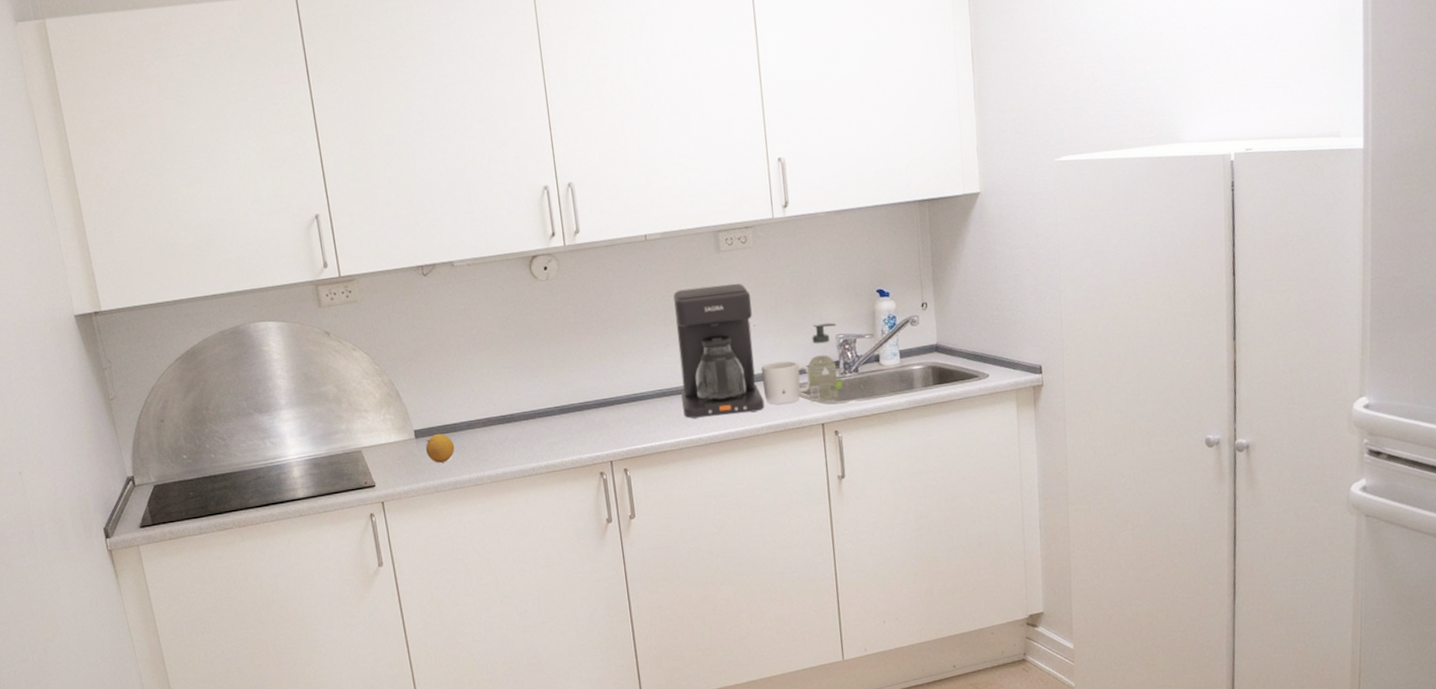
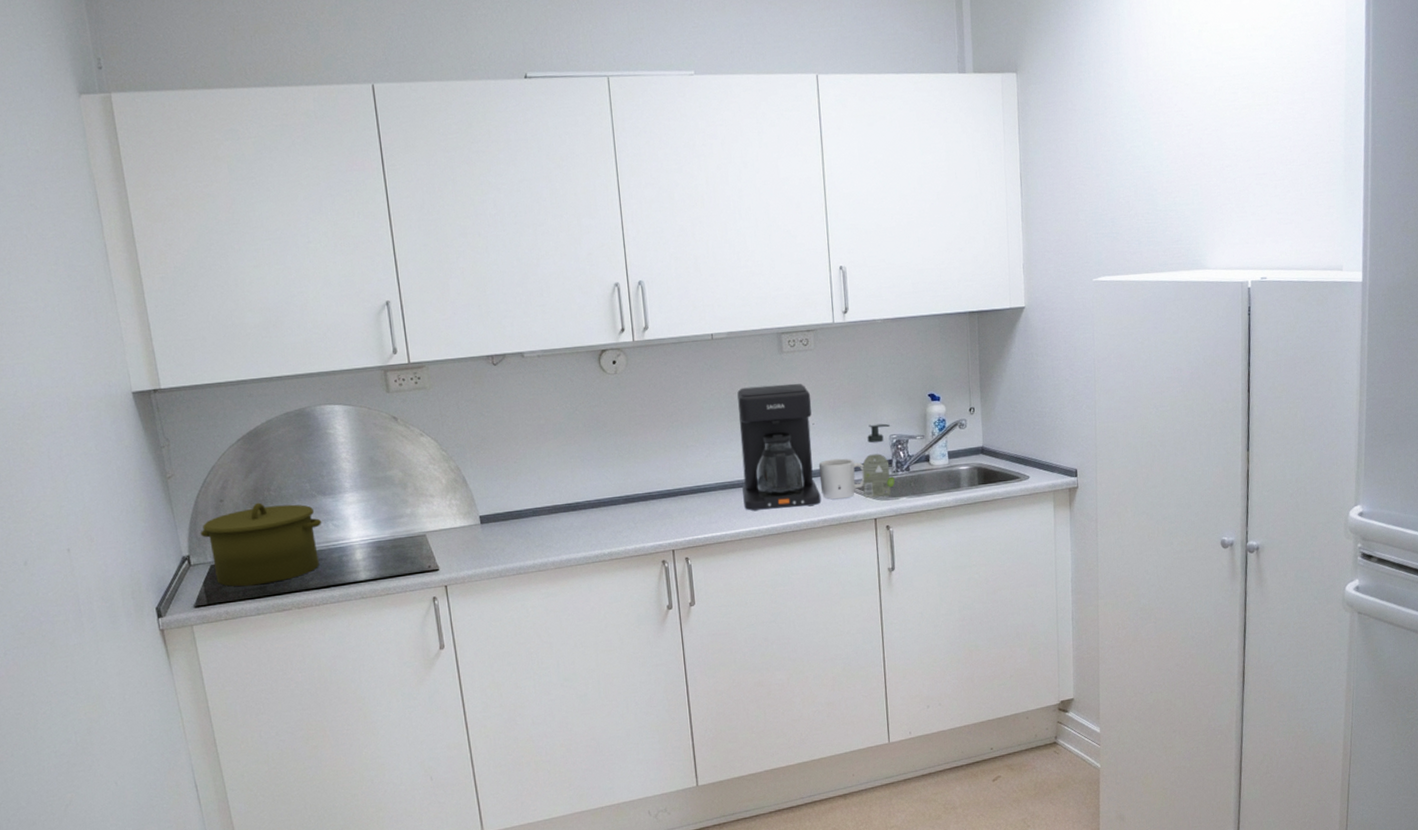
cooking pot: none [143,421,260,506] -> present [201,502,322,587]
fruit: present [425,433,455,463] -> none [490,519,520,549]

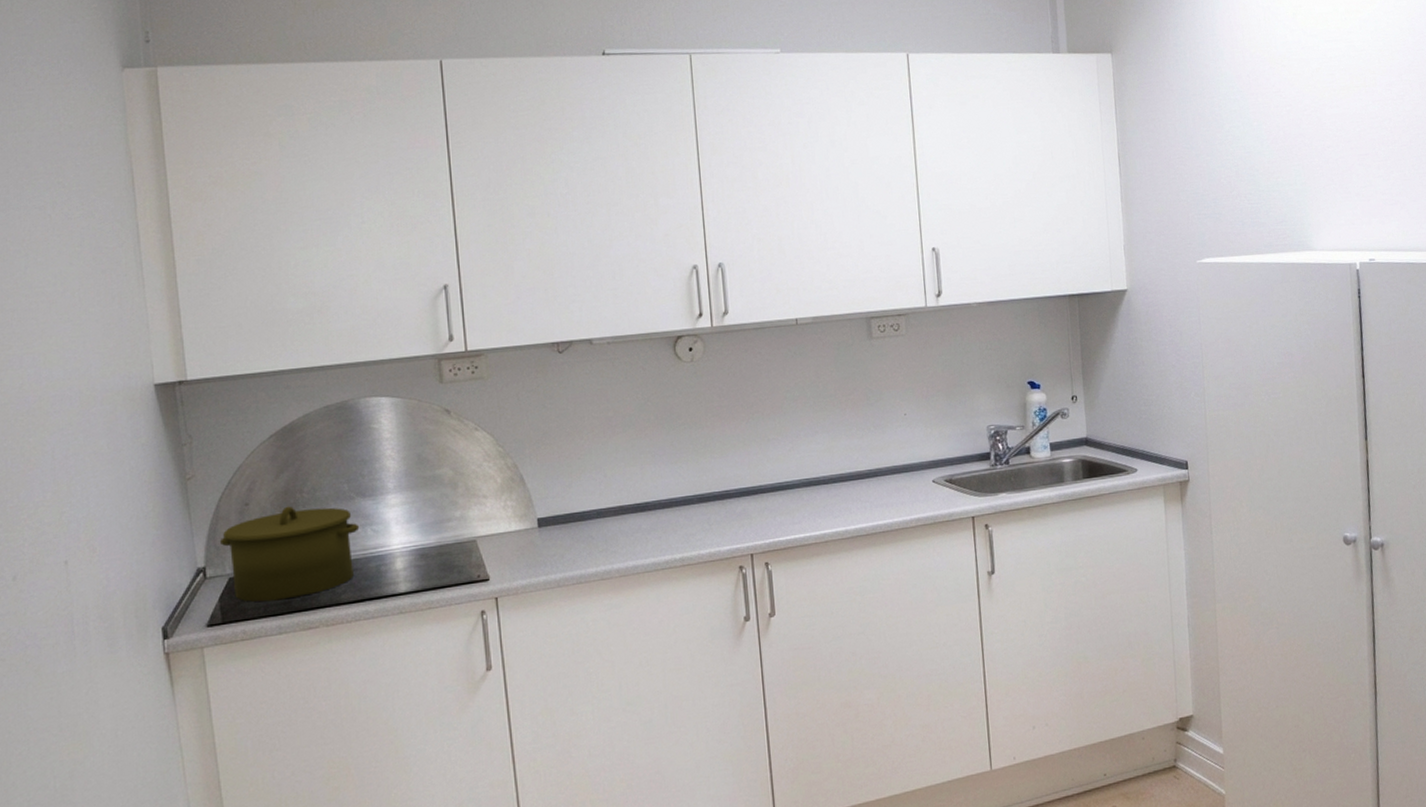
coffee maker: present [737,383,822,511] -> none [823,370,915,510]
mug: present [818,458,865,500] -> none [911,451,961,497]
soap dispenser: present [860,423,895,498] -> none [956,413,994,494]

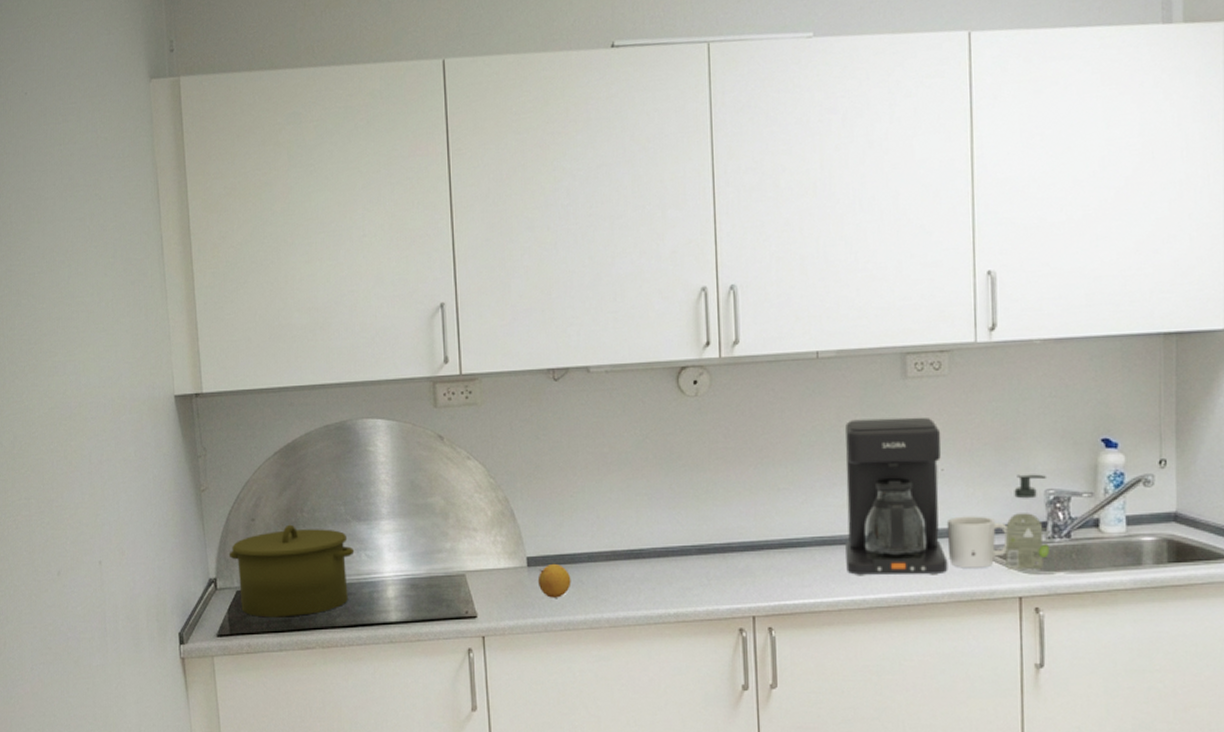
fruit: none [548,522,582,555] -> present [537,563,571,598]
coffee maker: none [823,370,915,510] -> present [845,417,948,576]
mug: none [911,451,961,497] -> present [946,516,1008,570]
soap dispenser: none [956,413,994,494] -> present [1003,474,1050,570]

